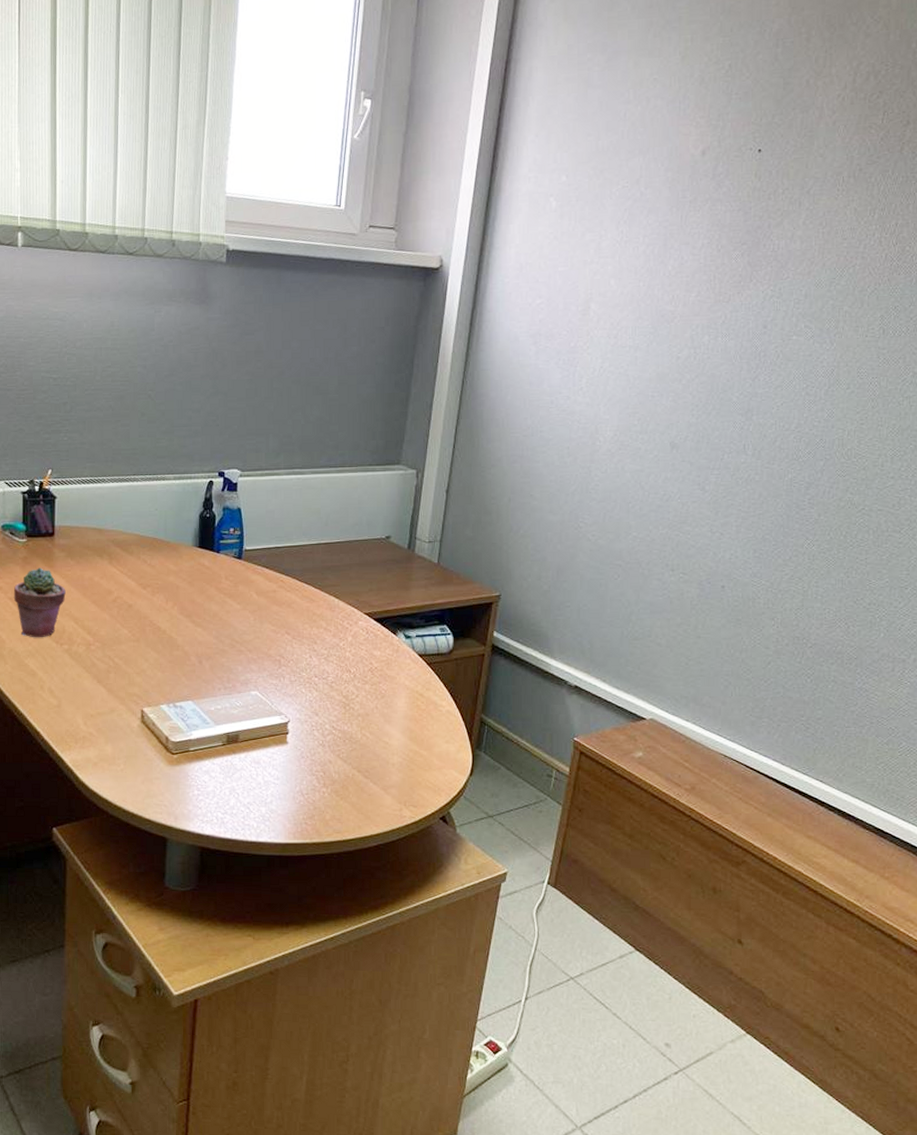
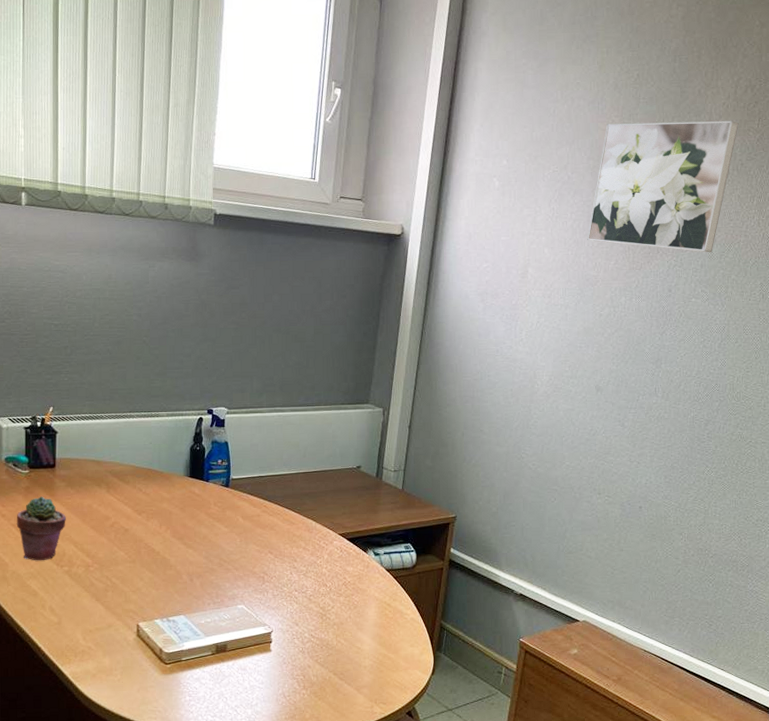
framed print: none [663,116,857,280] -> present [587,121,739,253]

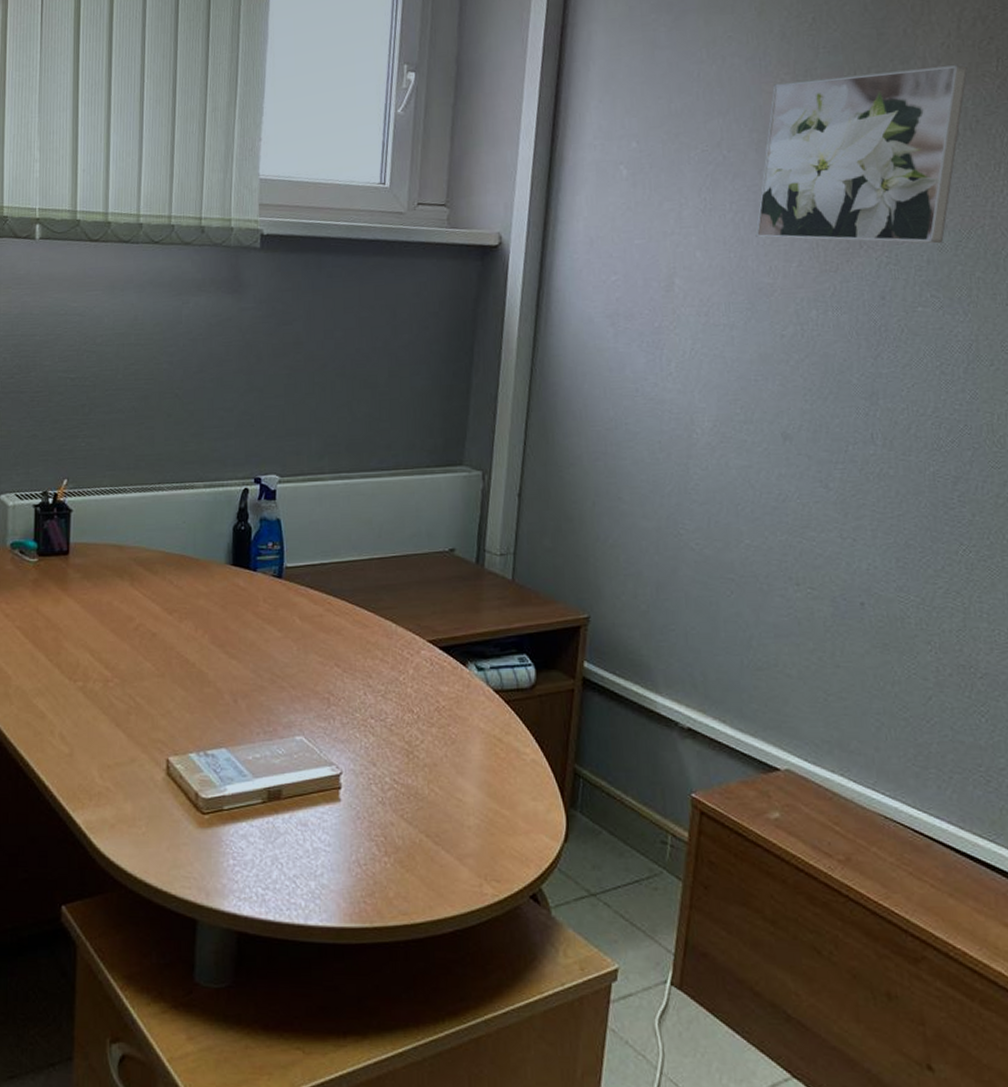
potted succulent: present [16,496,66,561] -> none [22,591,81,674]

